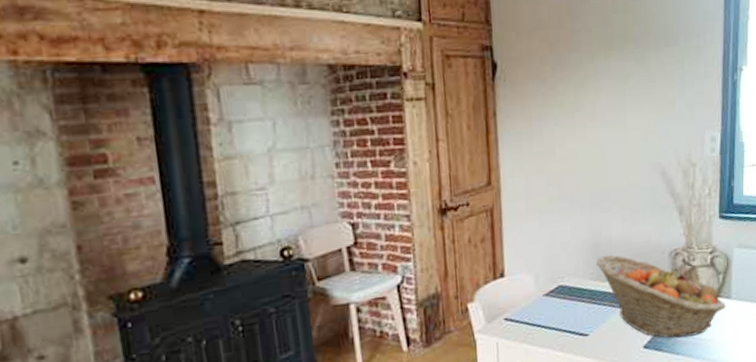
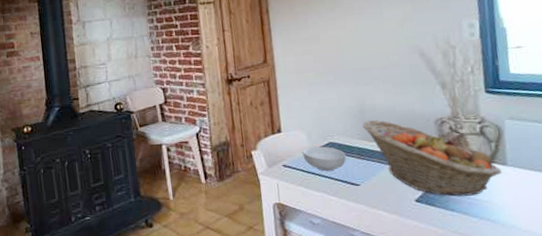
cereal bowl: none [528,291,576,322] -> present [302,146,346,171]

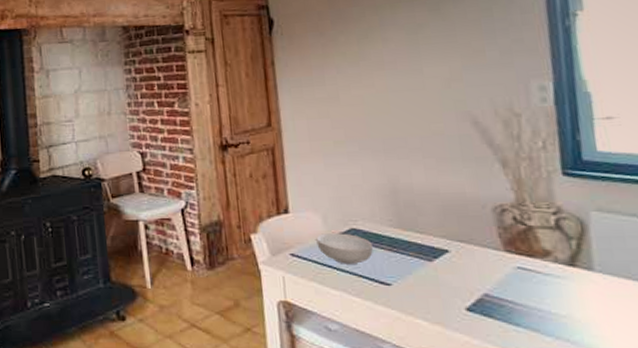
fruit basket: present [363,119,502,196] -> none [396,202,587,307]

